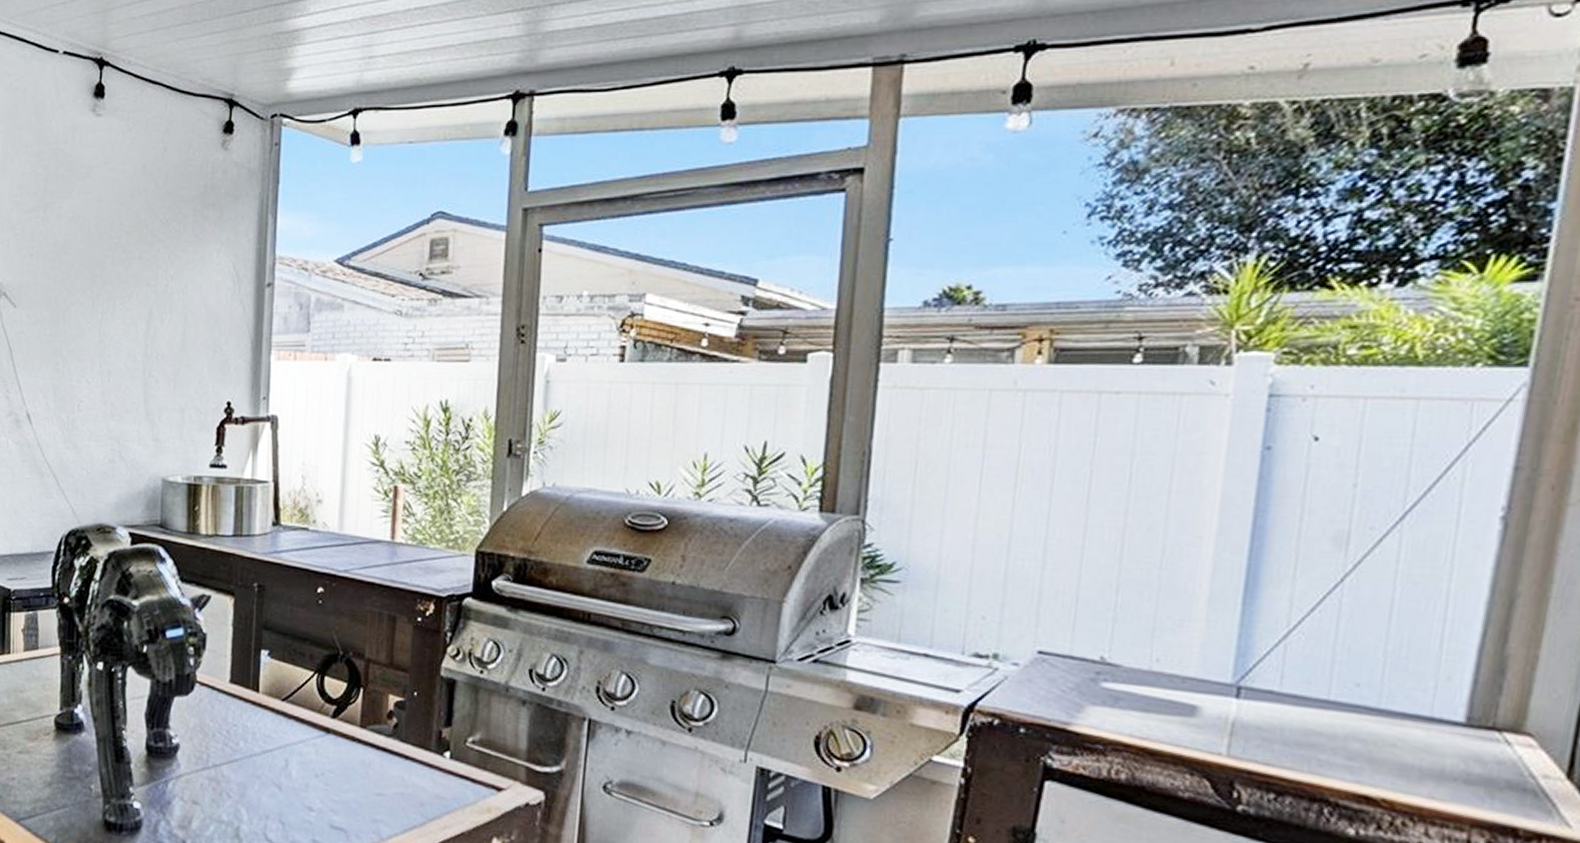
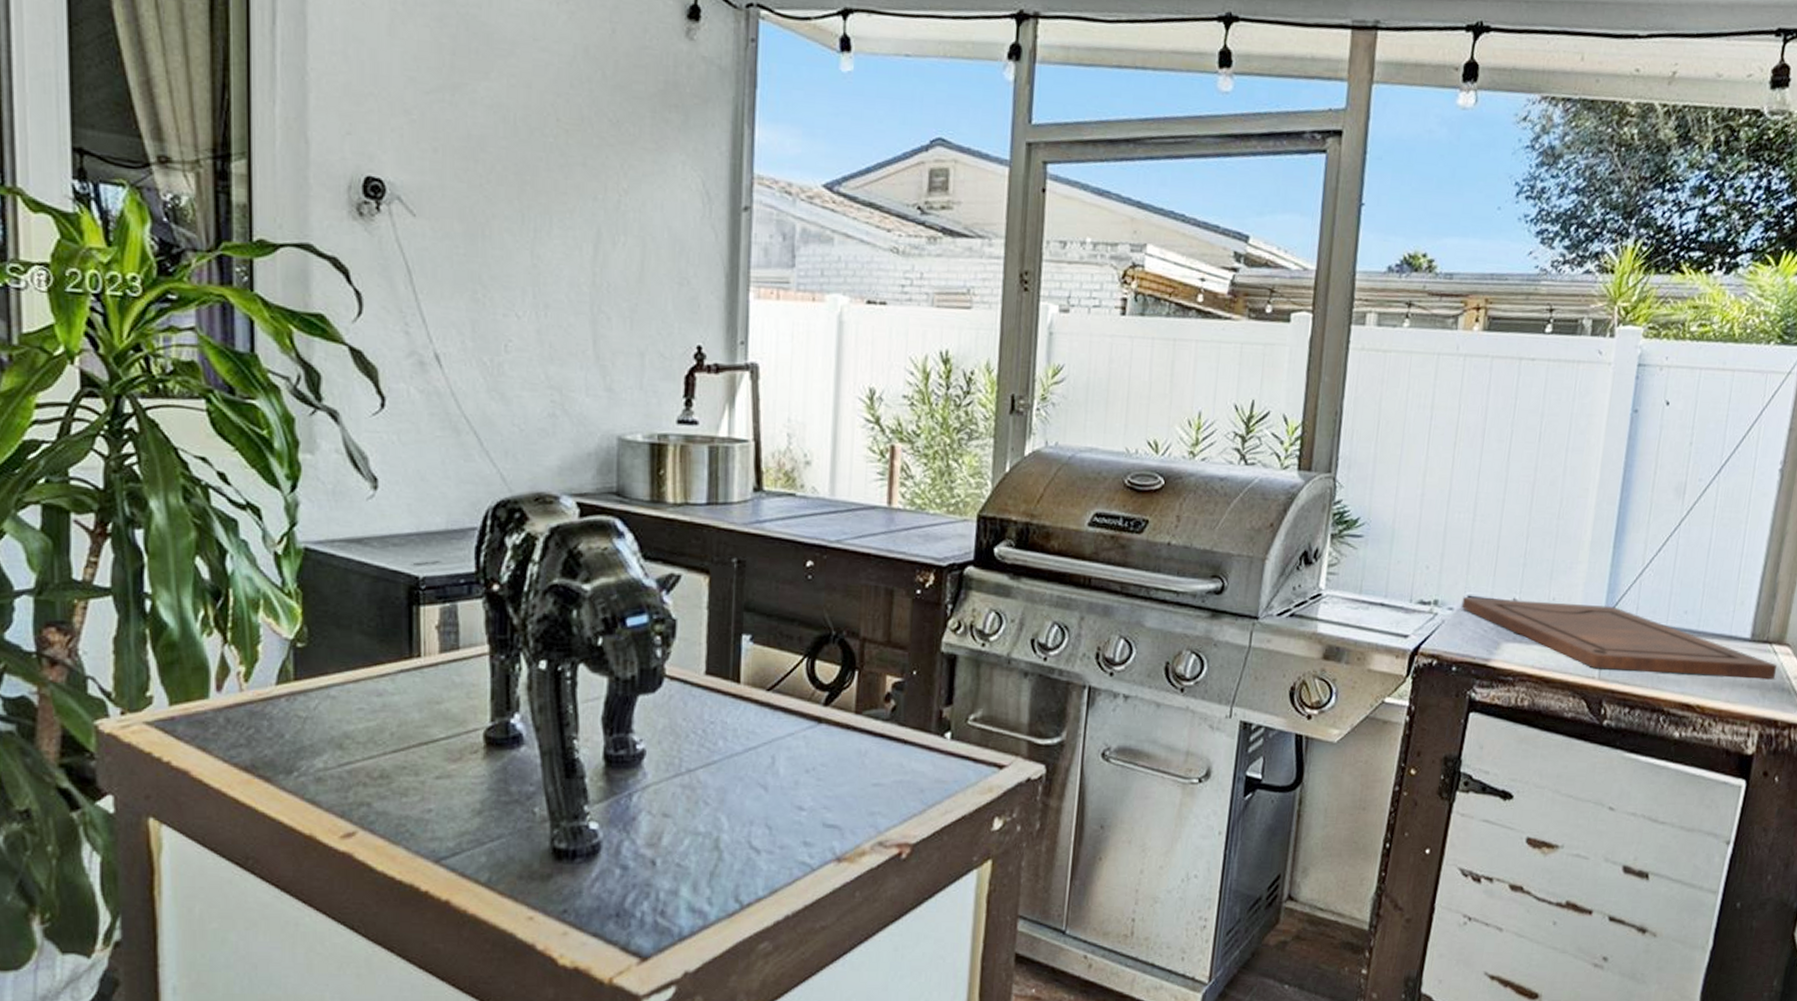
cutting board: none [1029,652,1513,775] -> present [1461,597,1778,679]

